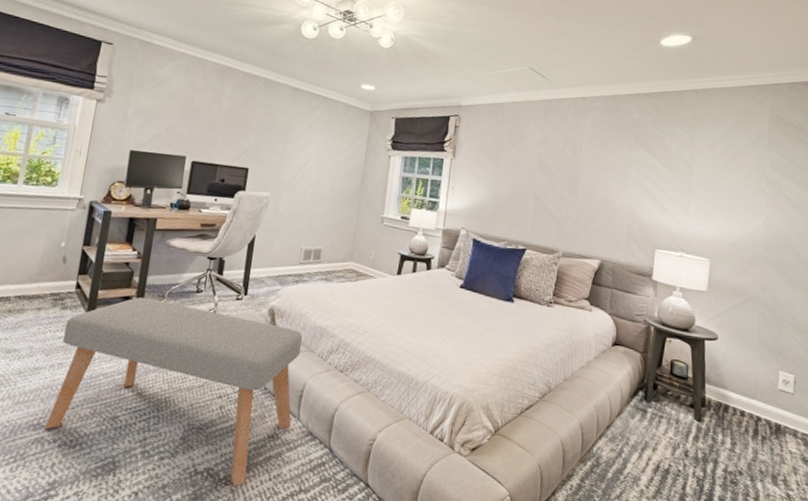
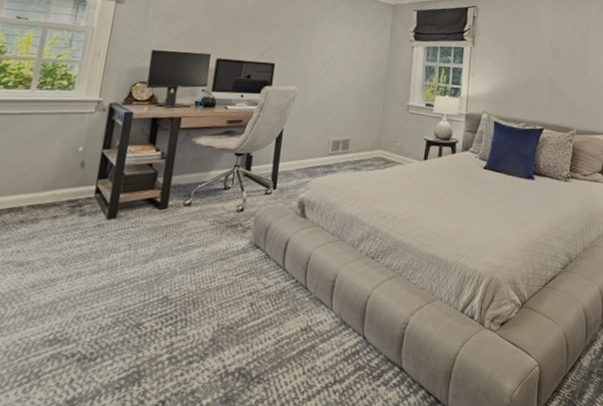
bench: present [45,297,303,487] -> none [62,198,334,385]

